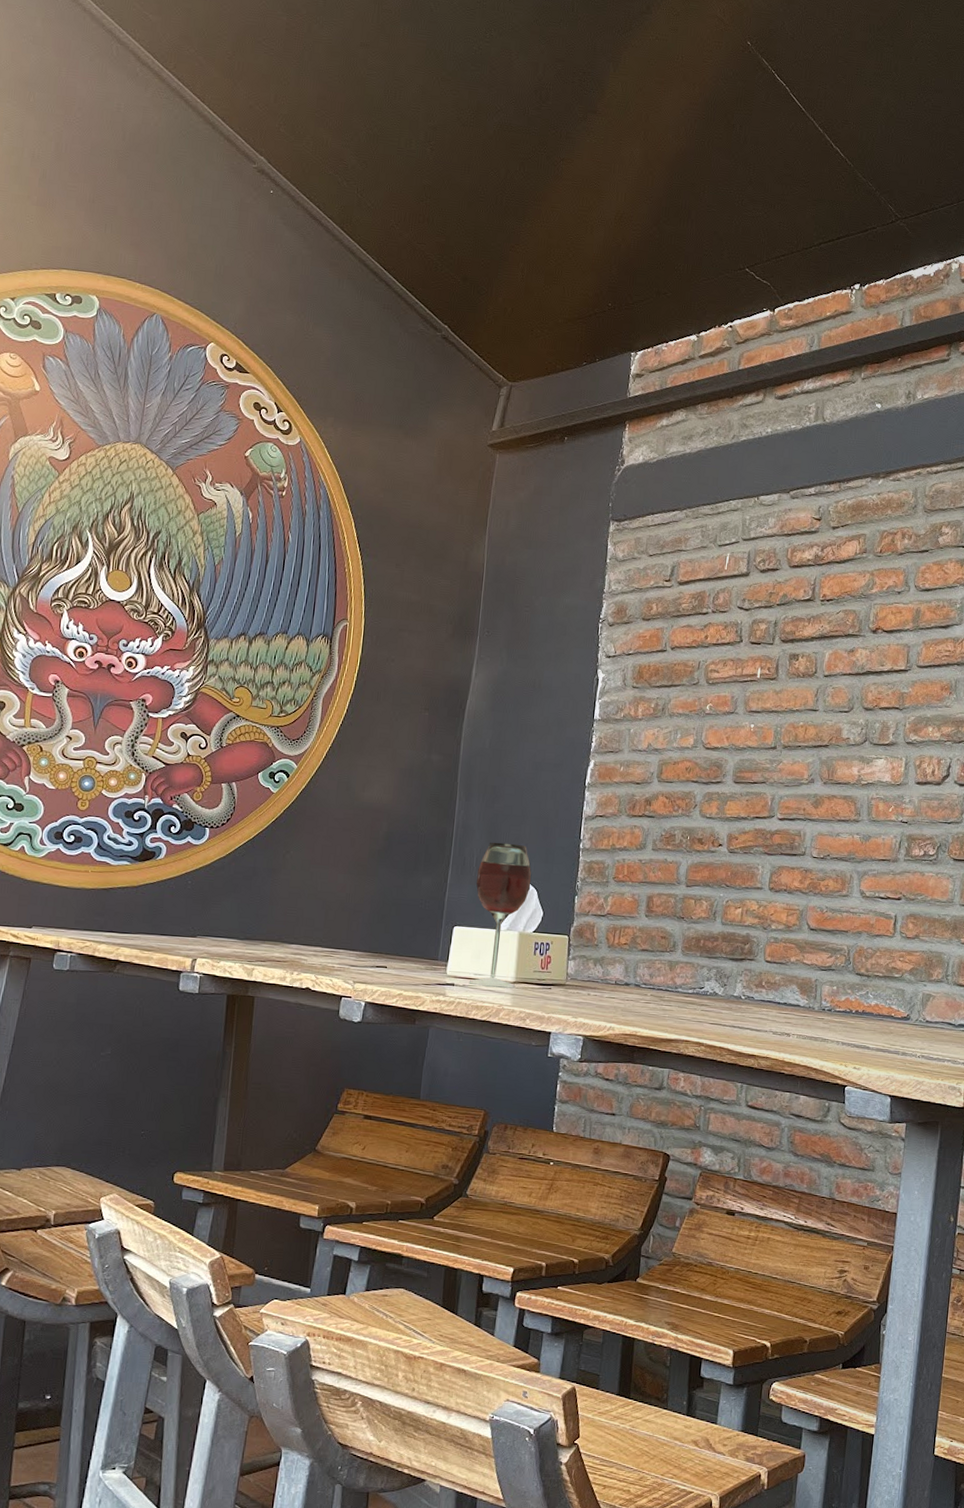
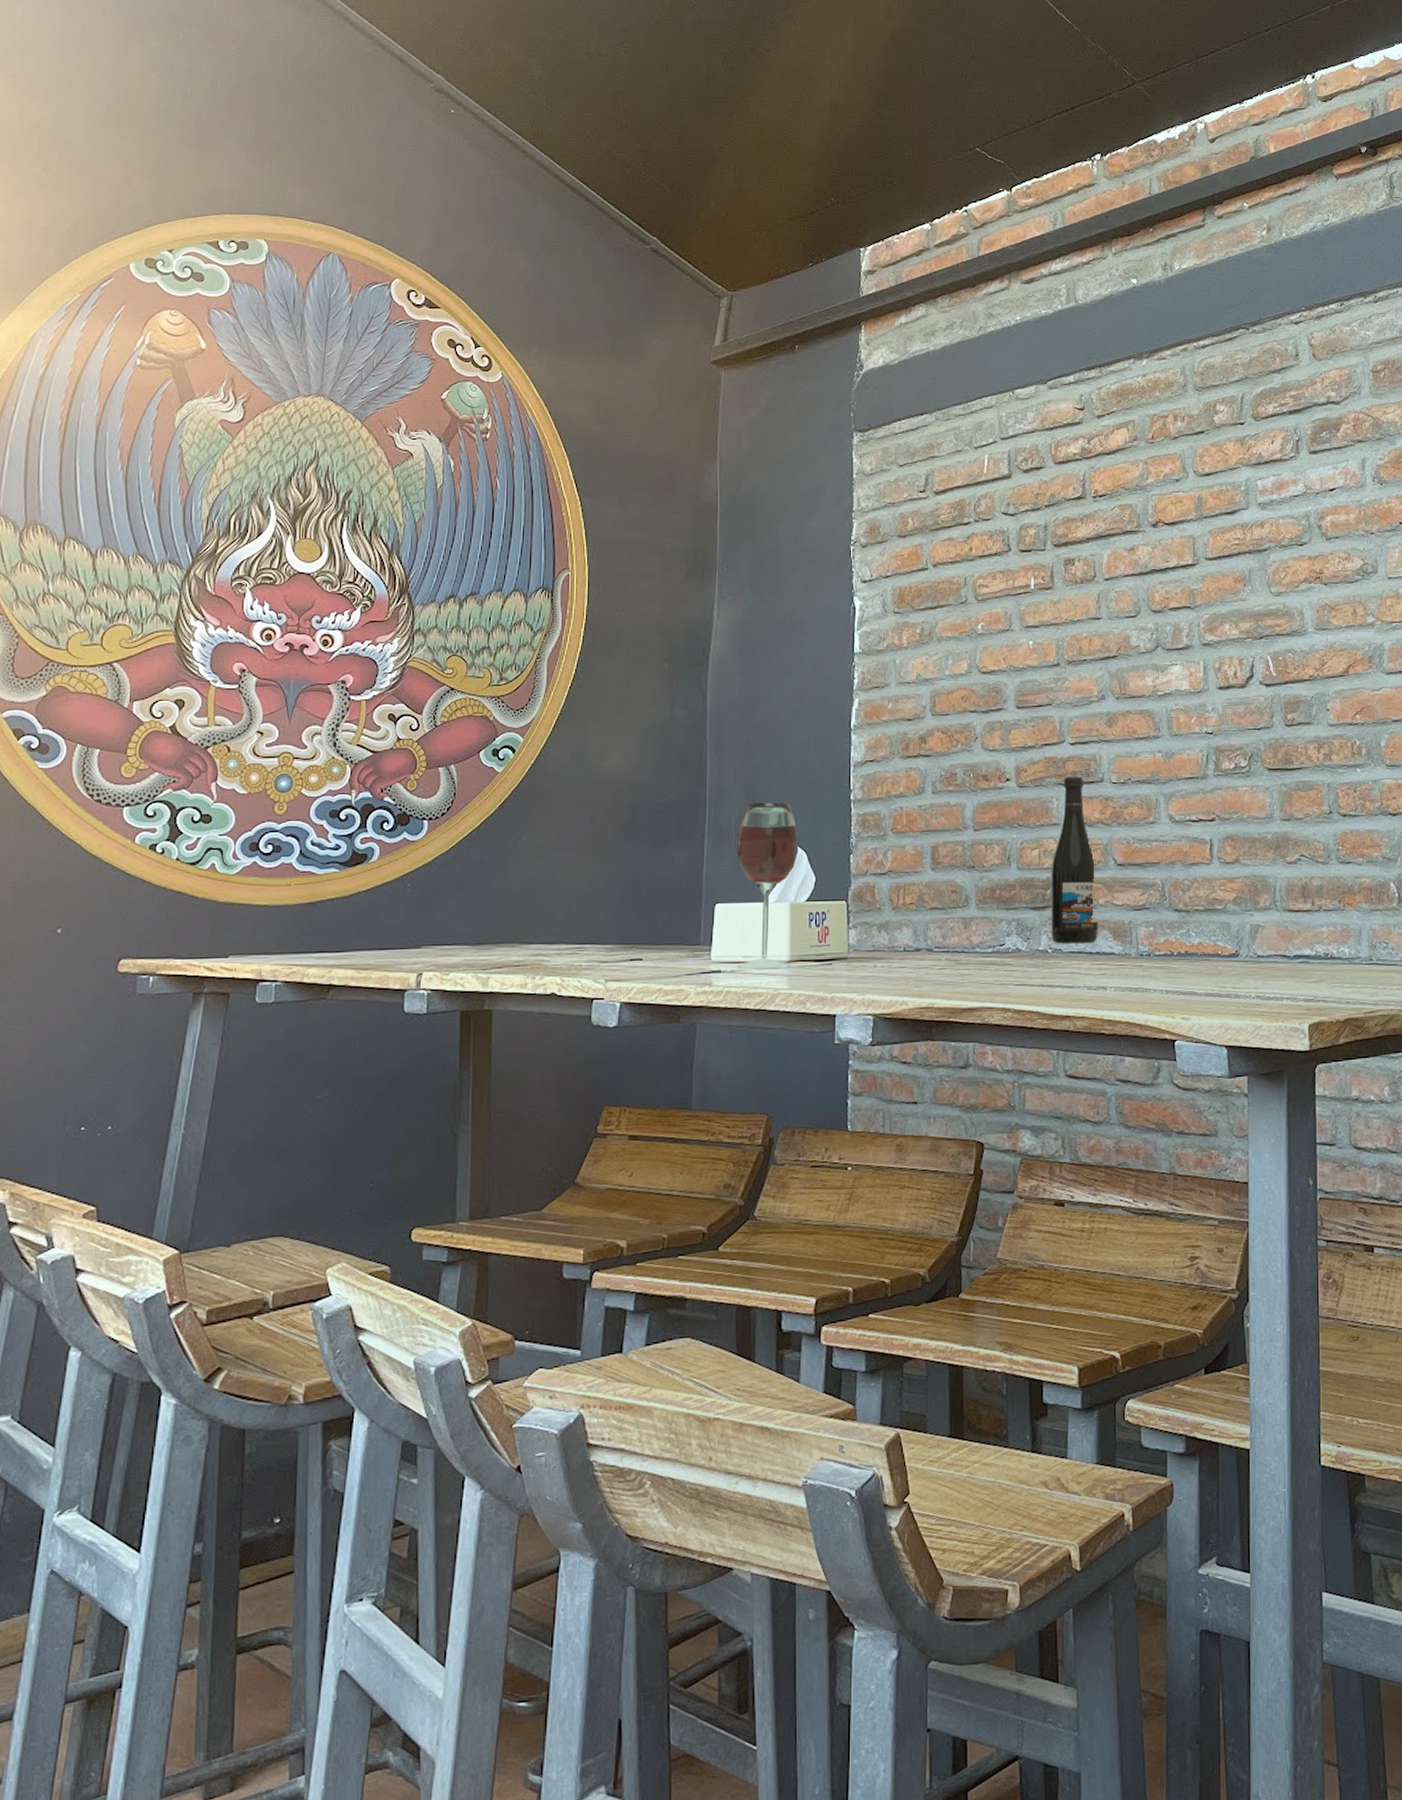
beer bottle: none [745,848,792,995] -> present [1051,776,1098,944]

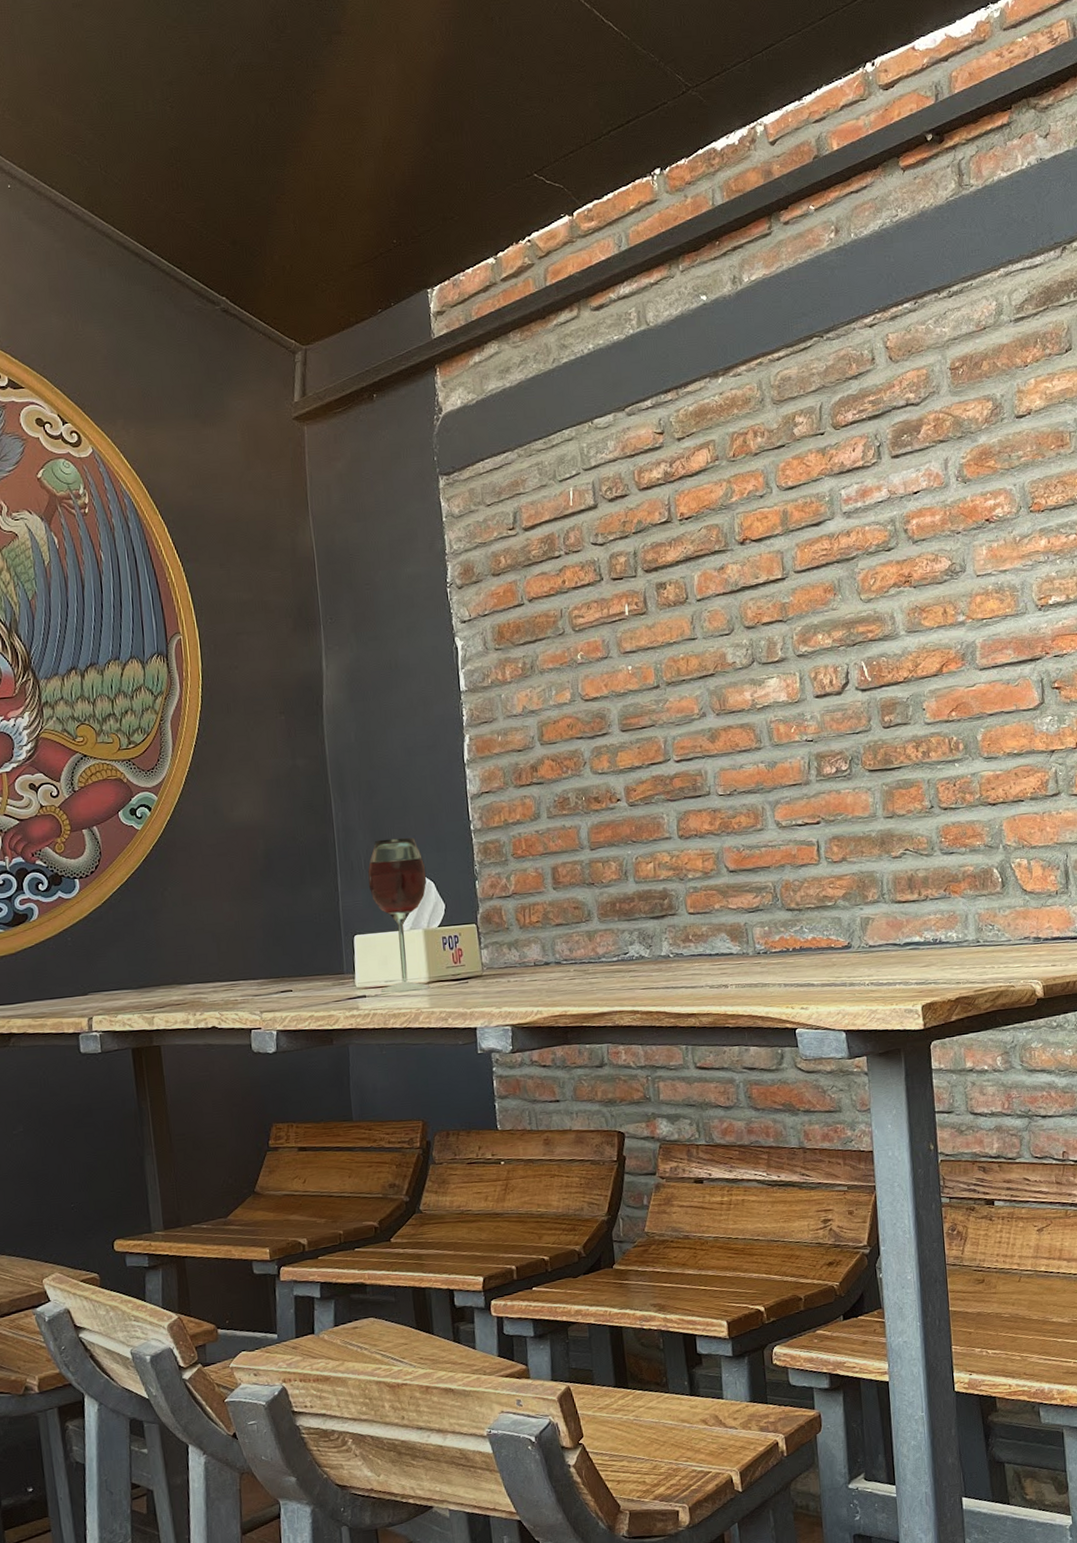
beer bottle: present [1051,776,1098,944] -> none [666,791,716,949]

